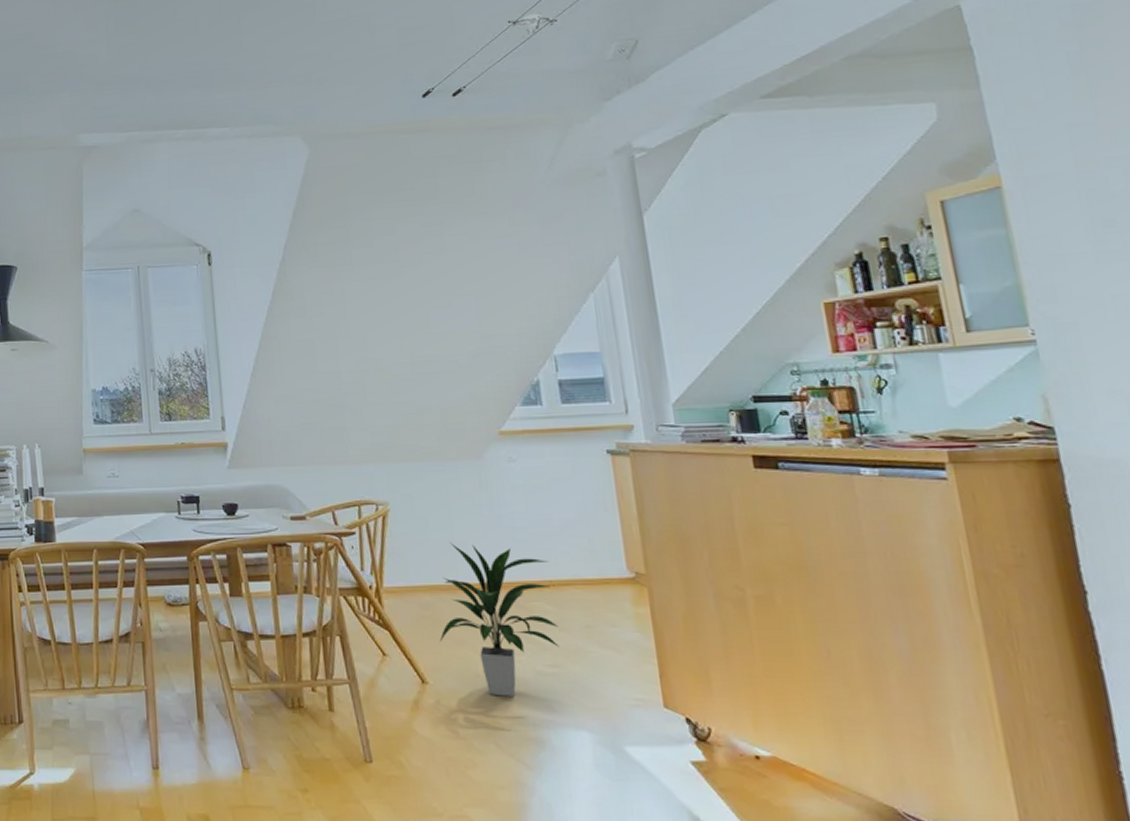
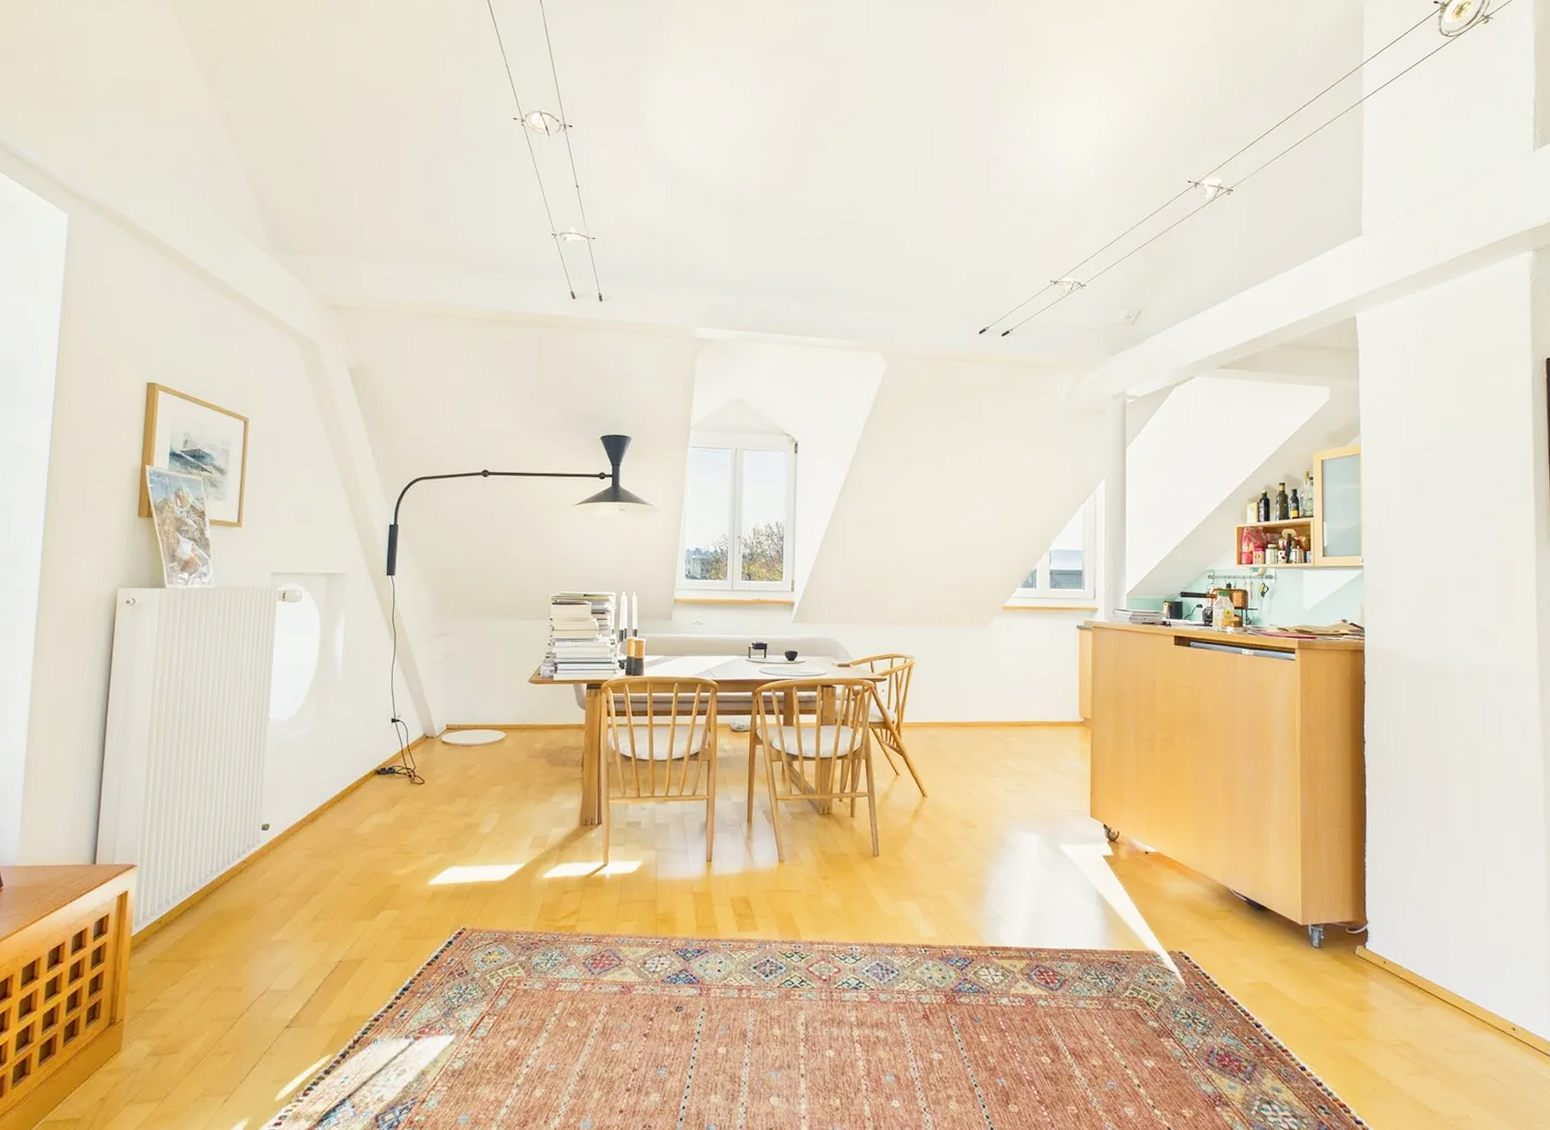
indoor plant: present [439,543,559,697] -> none [939,690,1026,808]

